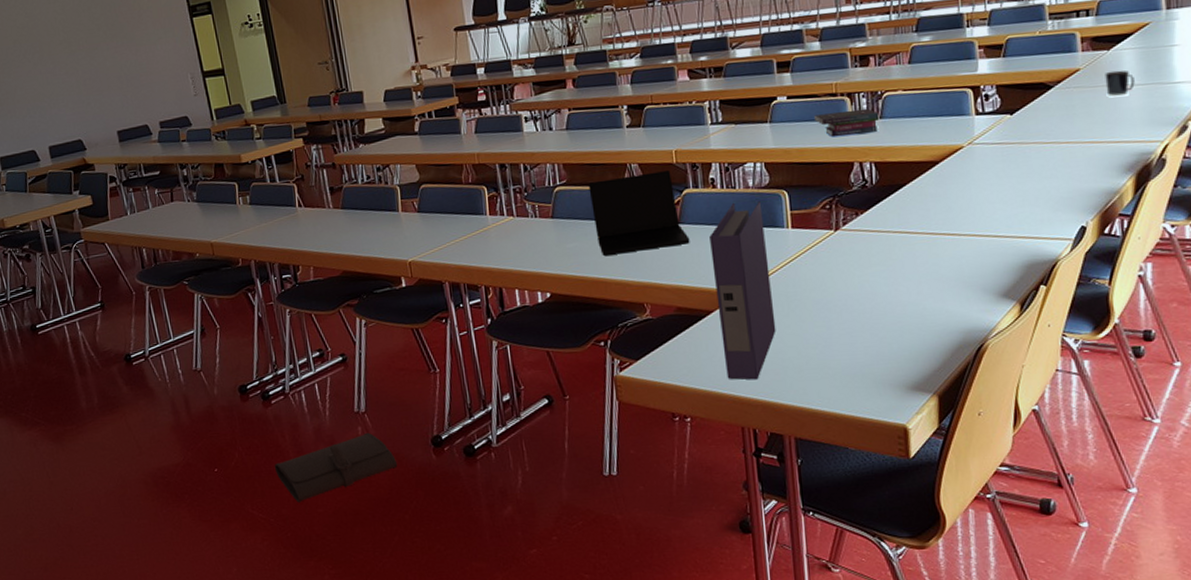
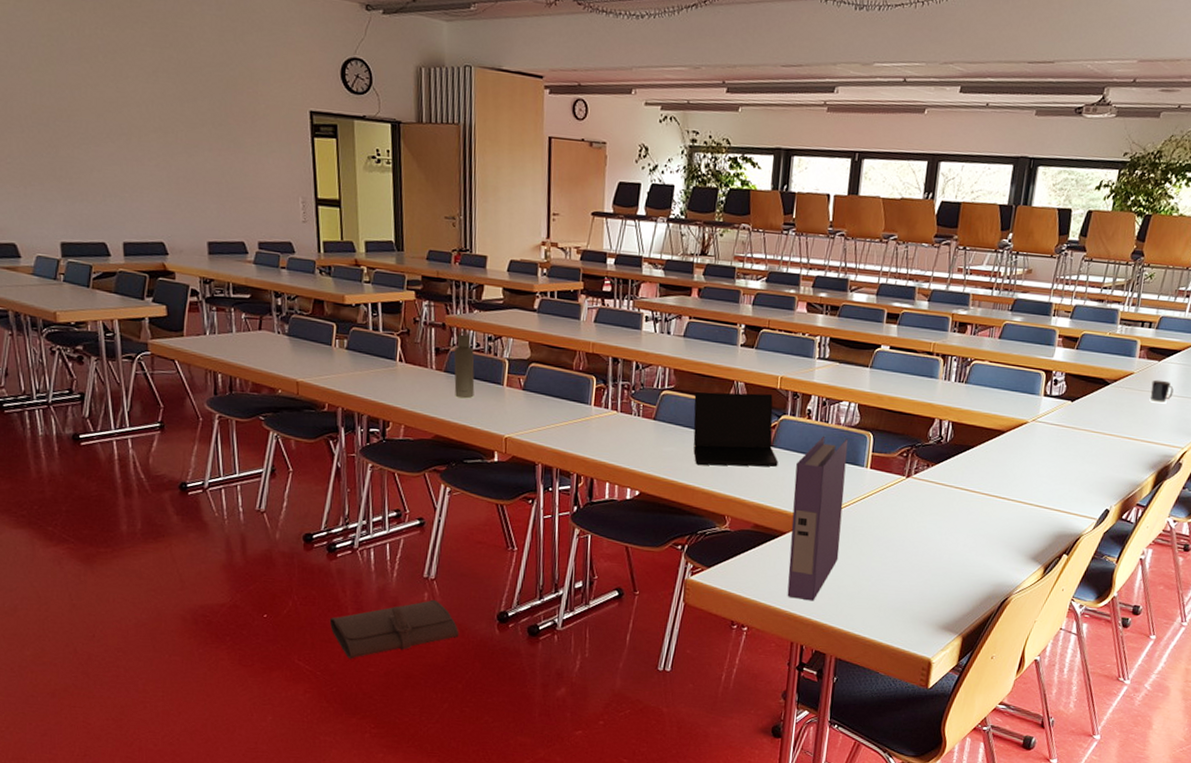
bottle: none [347,167,373,232] -> present [454,331,475,399]
books: present [813,108,880,138] -> none [909,369,965,396]

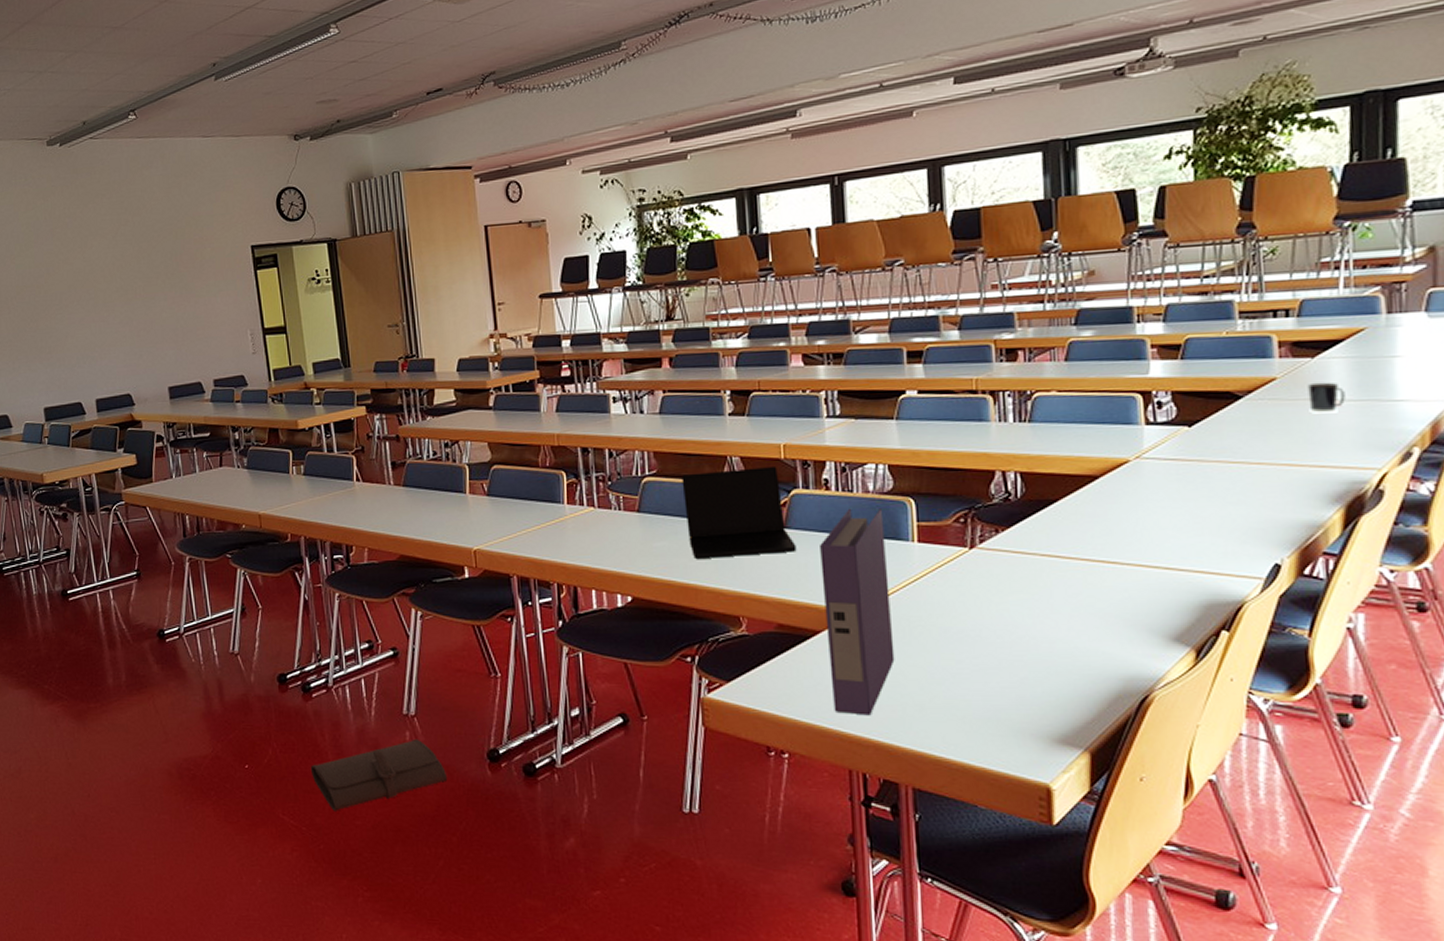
bottle: present [454,331,475,399] -> none [411,441,436,513]

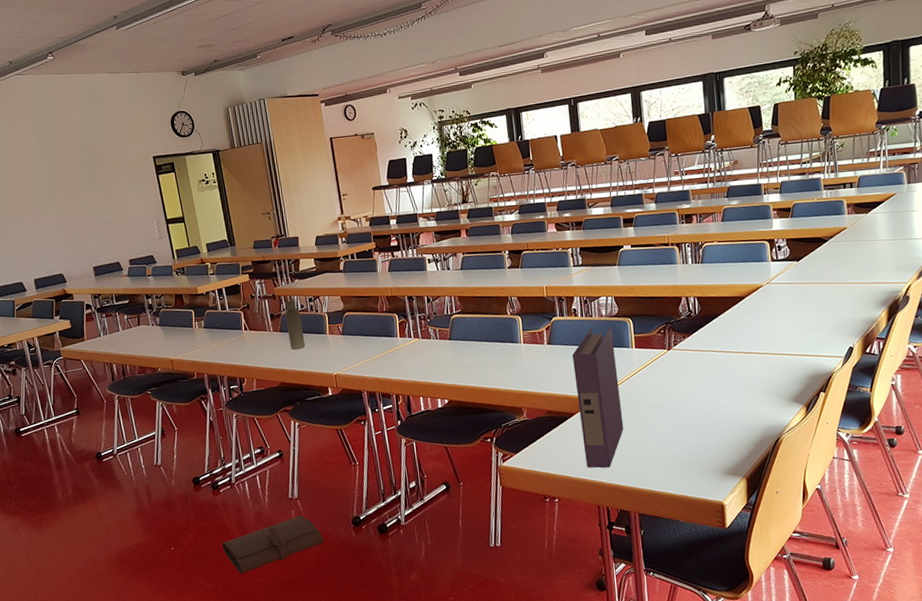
bottle: none [411,441,436,513] -> present [285,298,306,351]
laptop: present [681,465,797,558] -> none [478,302,557,370]
mug: present [1307,382,1345,414] -> none [864,228,886,249]

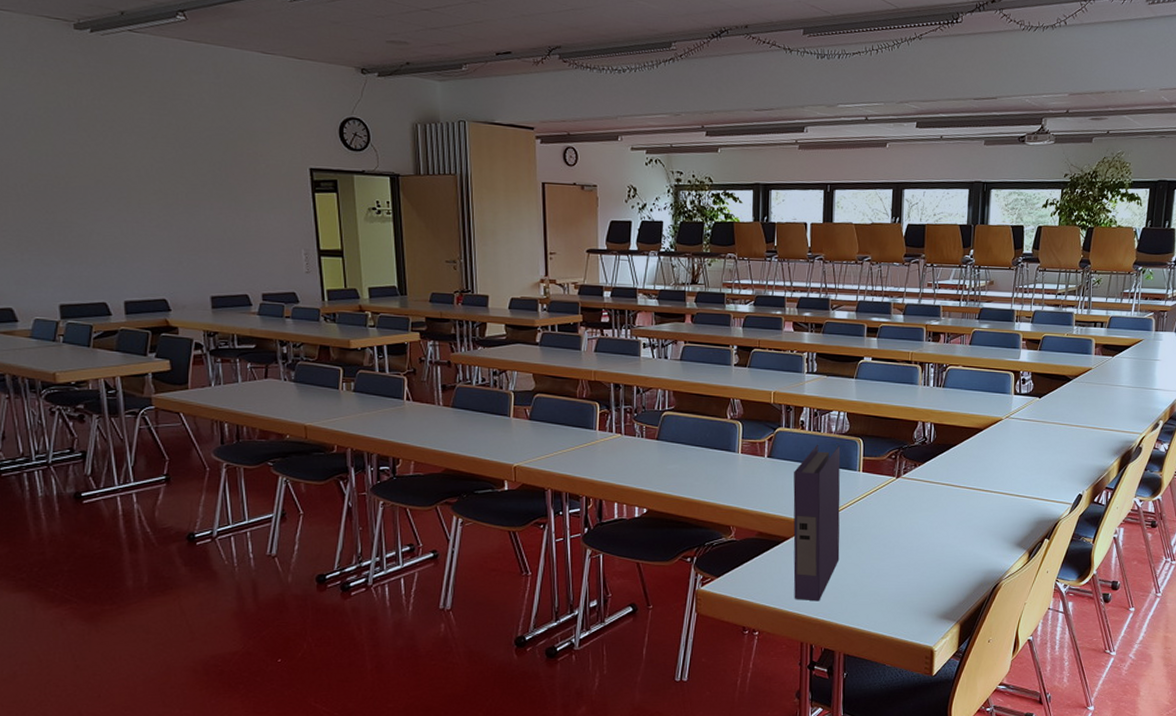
tool roll: present [221,515,324,574] -> none [345,630,478,697]
bottle: present [285,298,306,351] -> none [461,368,482,432]

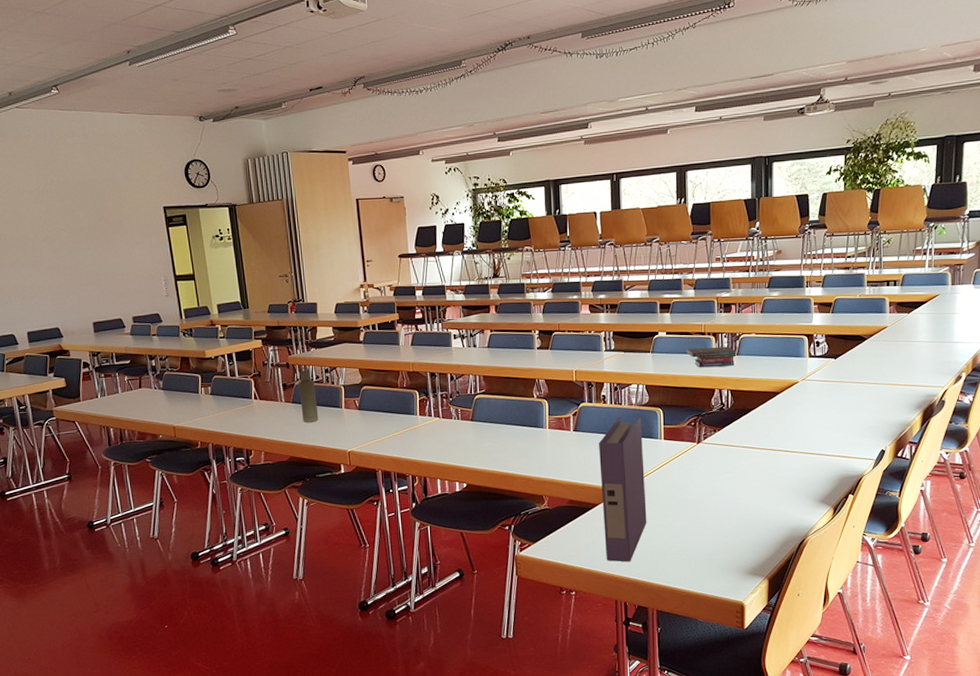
bottle: none [461,368,482,432] -> present [299,367,319,424]
books: none [891,377,942,399] -> present [686,346,737,368]

